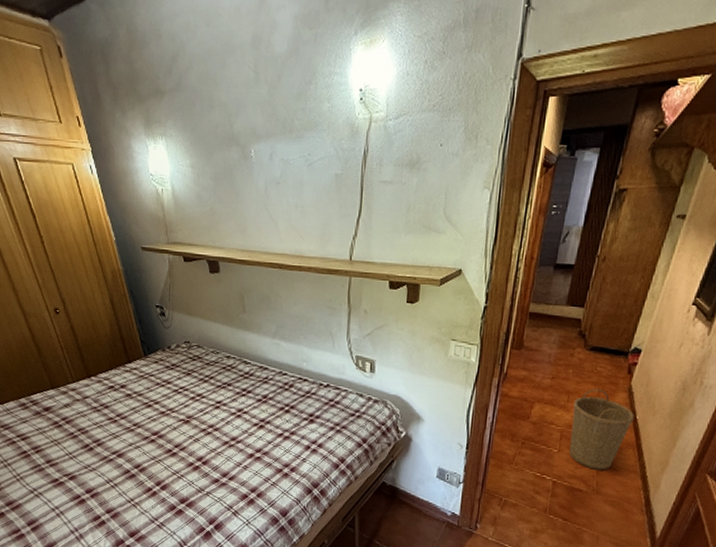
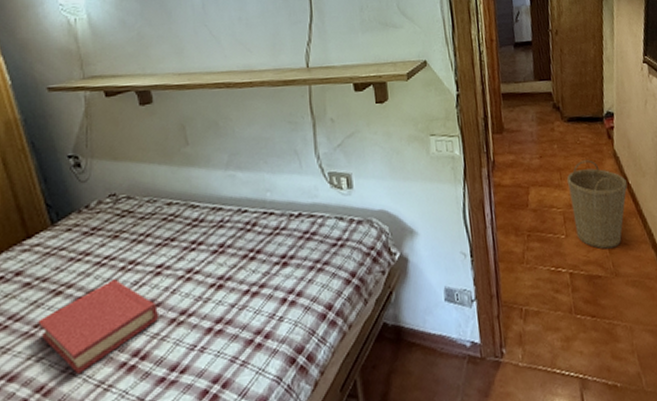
hardback book: none [136,405,217,464] -> present [38,279,160,375]

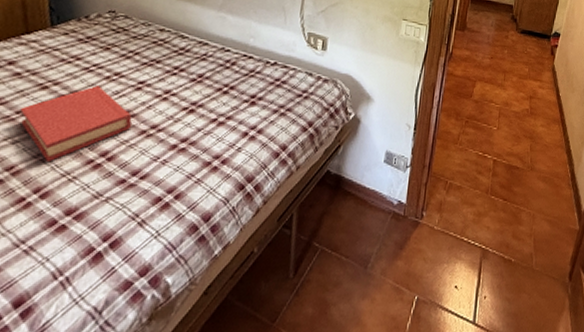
basket: present [567,160,628,249] -> none [507,68,558,146]

